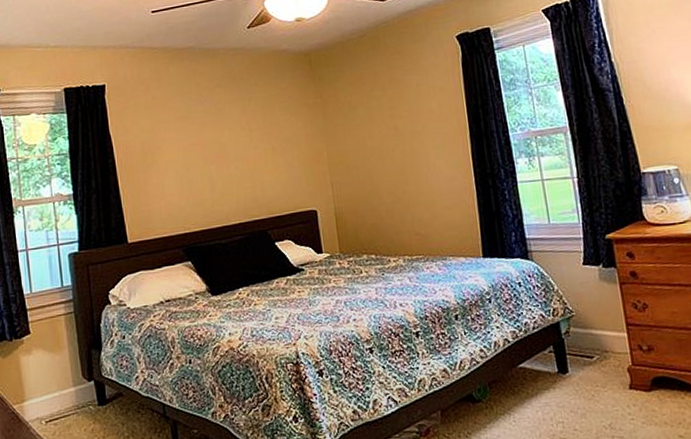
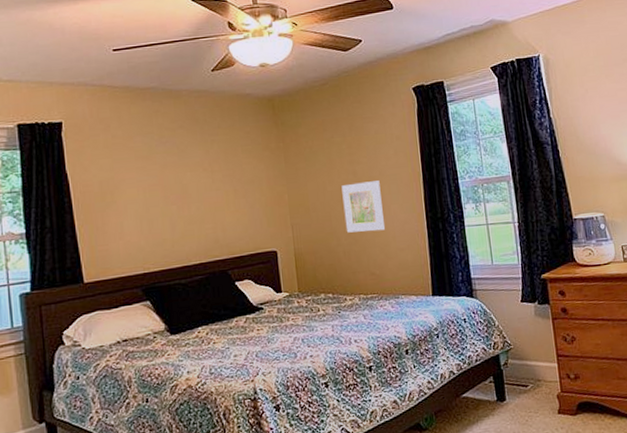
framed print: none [382,135,430,191] -> present [341,180,385,233]

